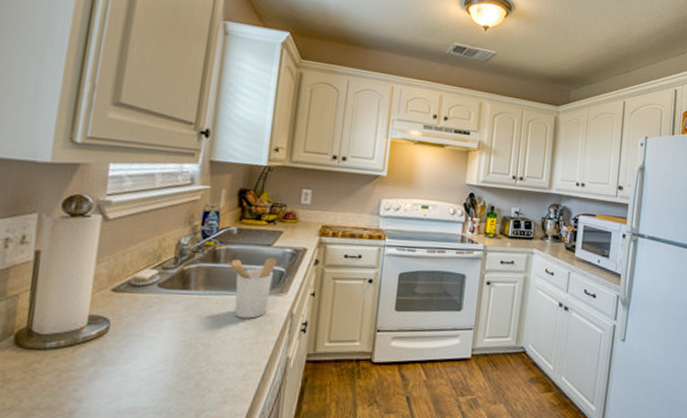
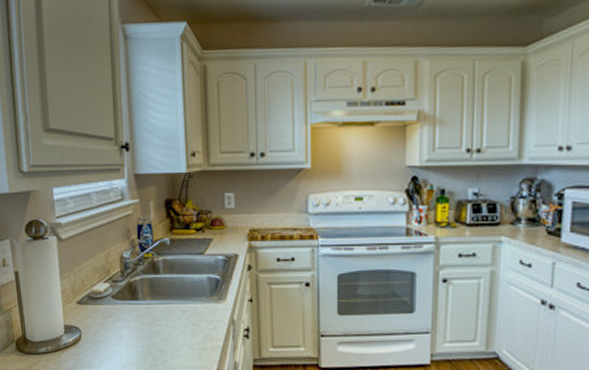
utensil holder: present [227,258,277,319] -> none [166,266,211,326]

